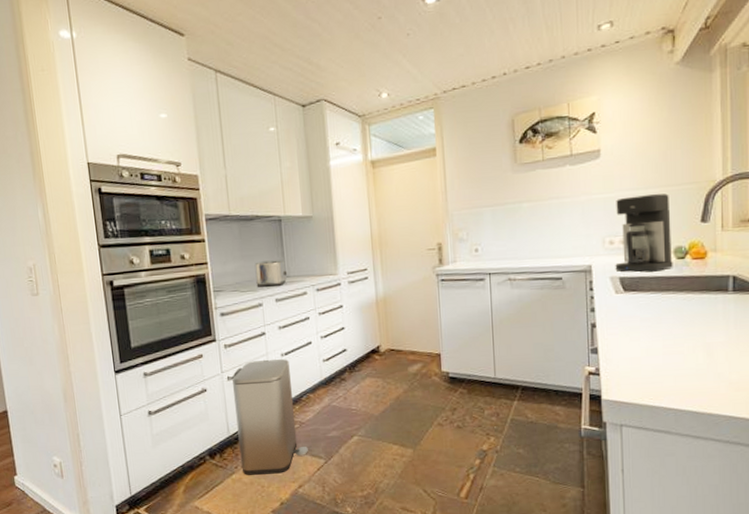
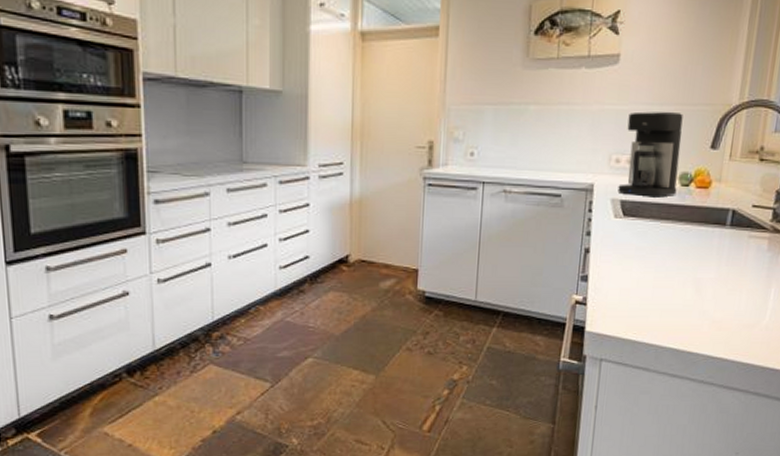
pedal bin: present [231,359,308,475] -> none [162,262,252,398]
toaster: present [254,260,288,287] -> none [203,140,245,173]

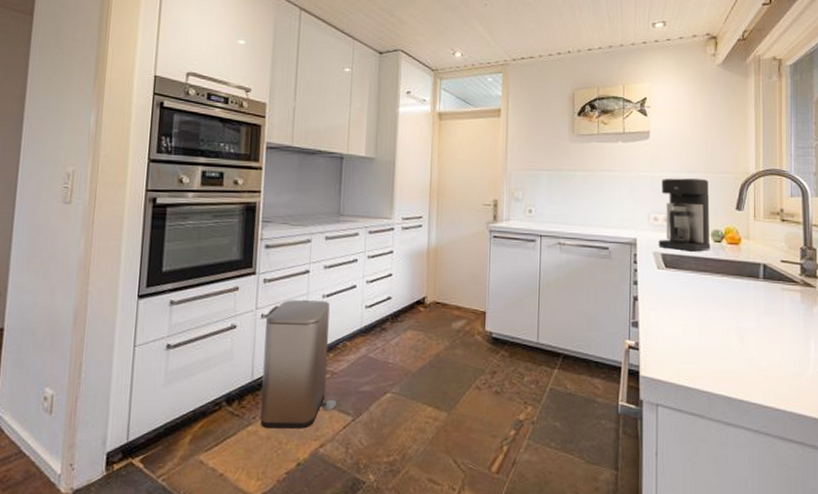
pedal bin: none [162,262,252,398] -> present [260,300,336,429]

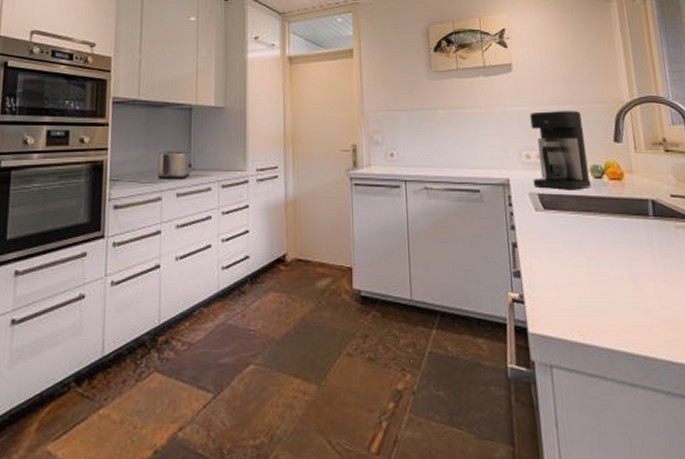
pedal bin: present [260,300,336,429] -> none [112,264,195,411]
toaster: none [308,196,342,224] -> present [158,151,193,179]

